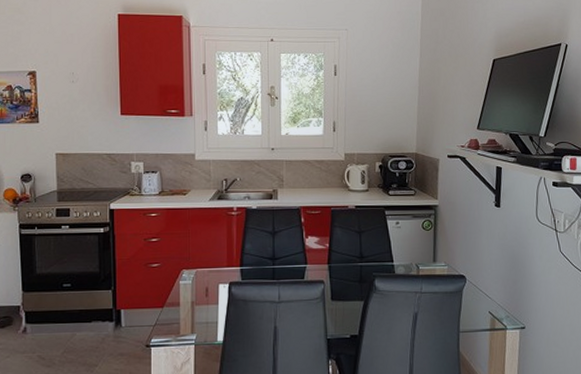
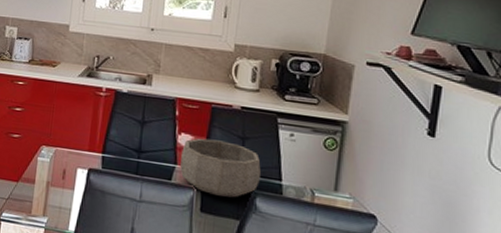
decorative bowl: none [310,237,377,284] -> present [180,138,262,198]

